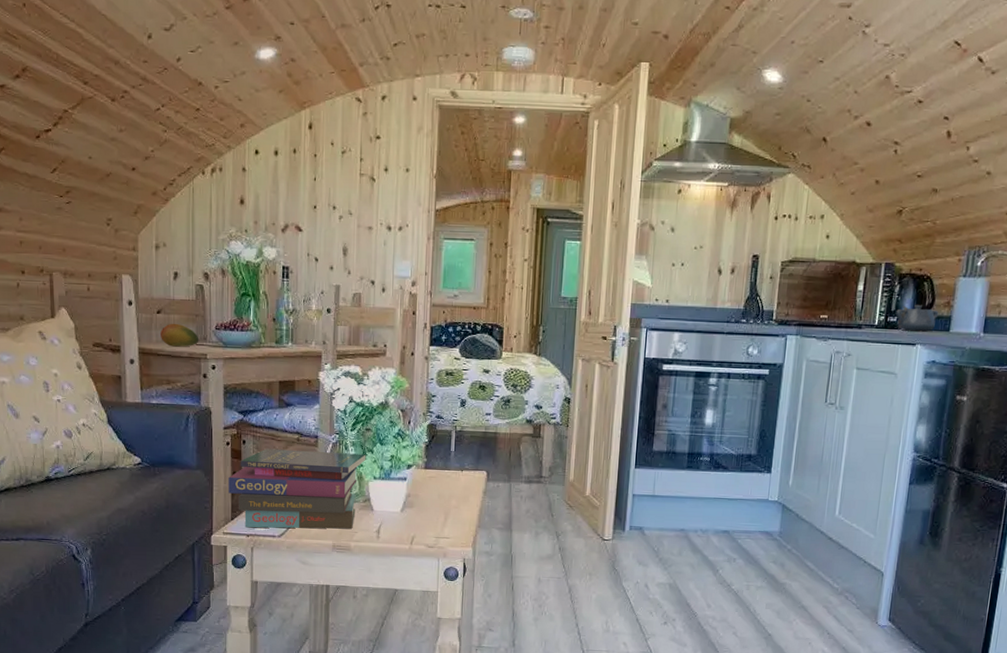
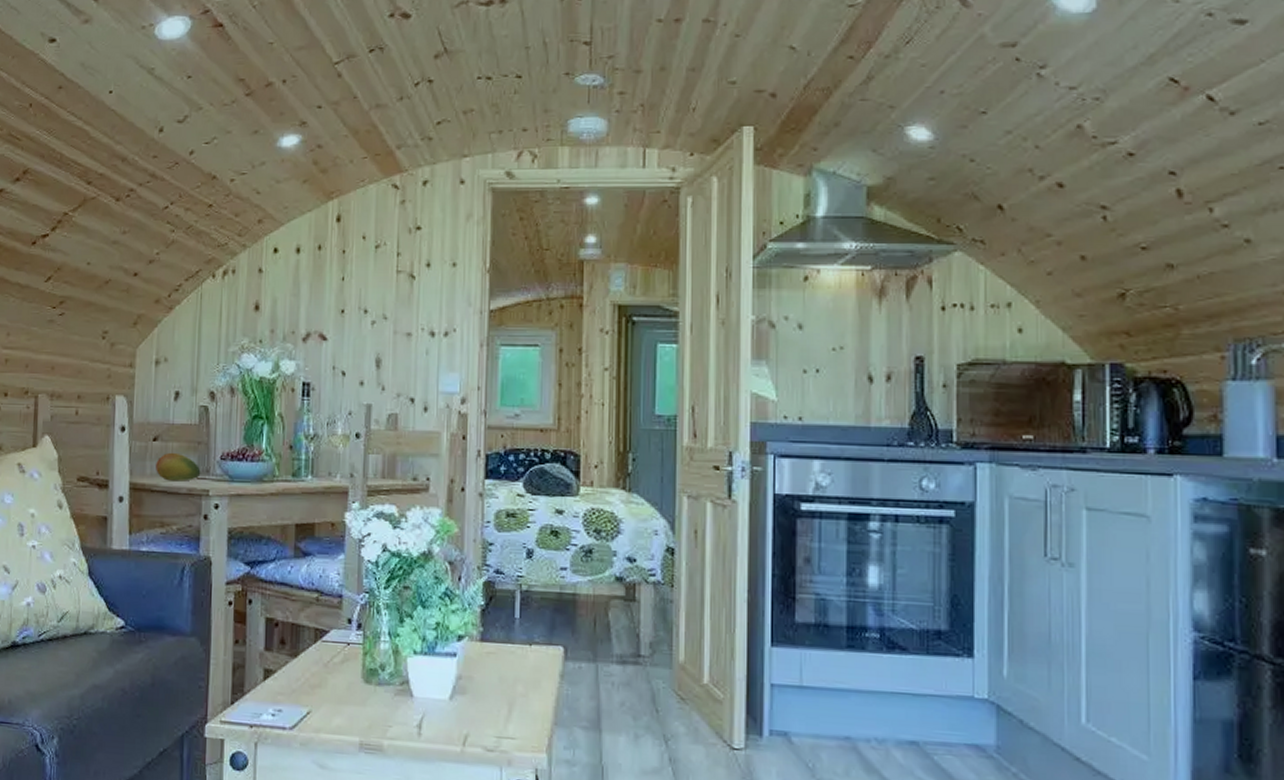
books: present [228,448,366,529] -> none [229,610,404,721]
teapot: present [896,304,939,332] -> none [1136,418,1202,457]

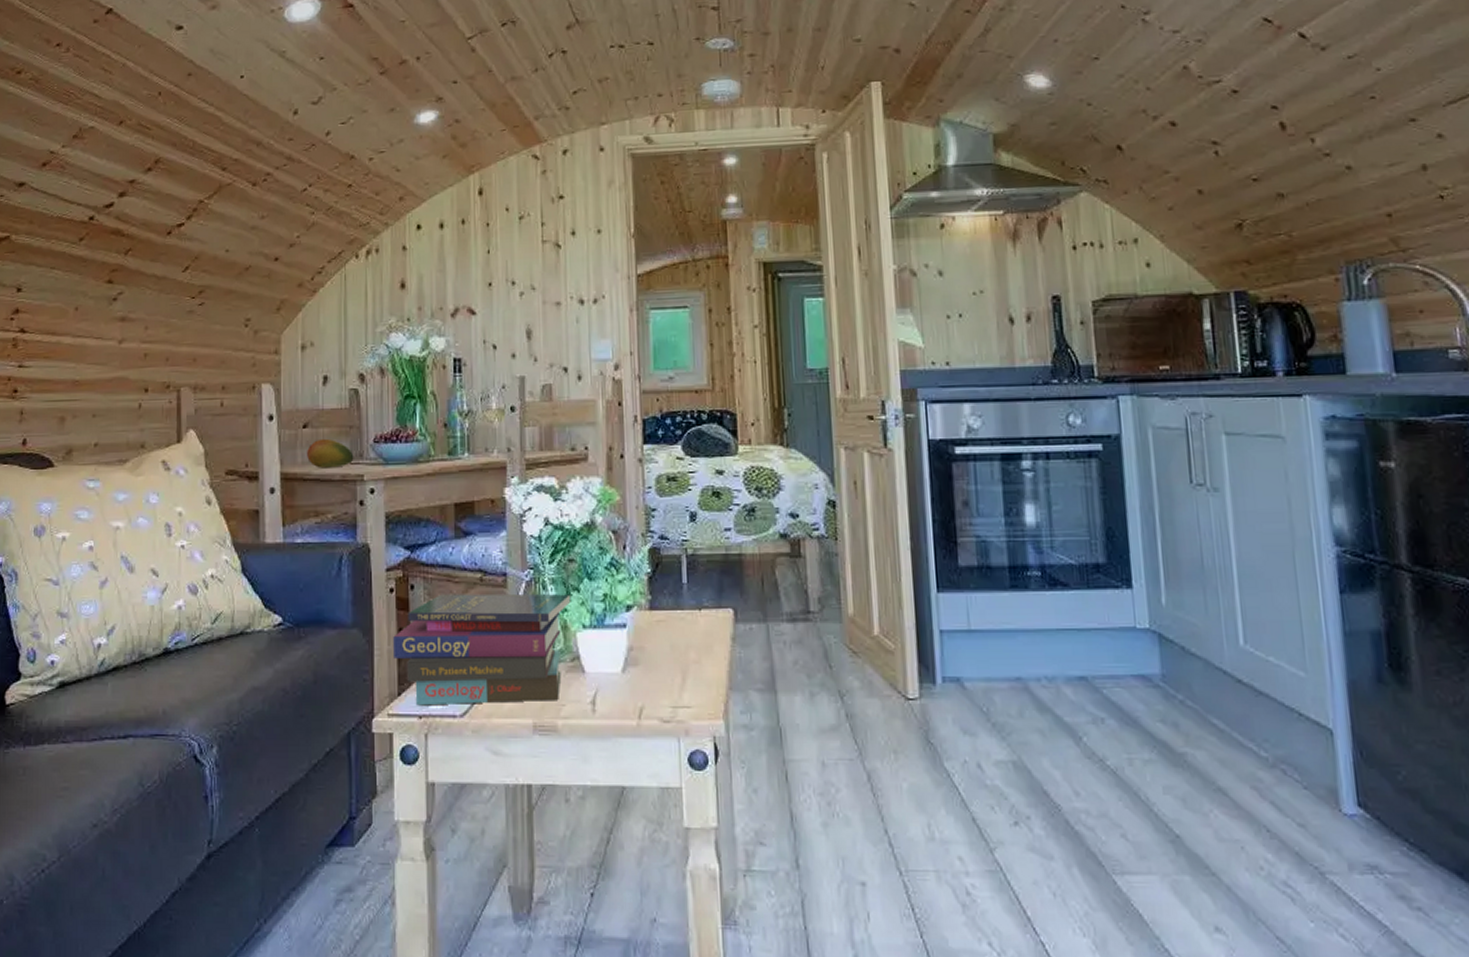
books: none [229,610,404,721] -> present [393,593,571,706]

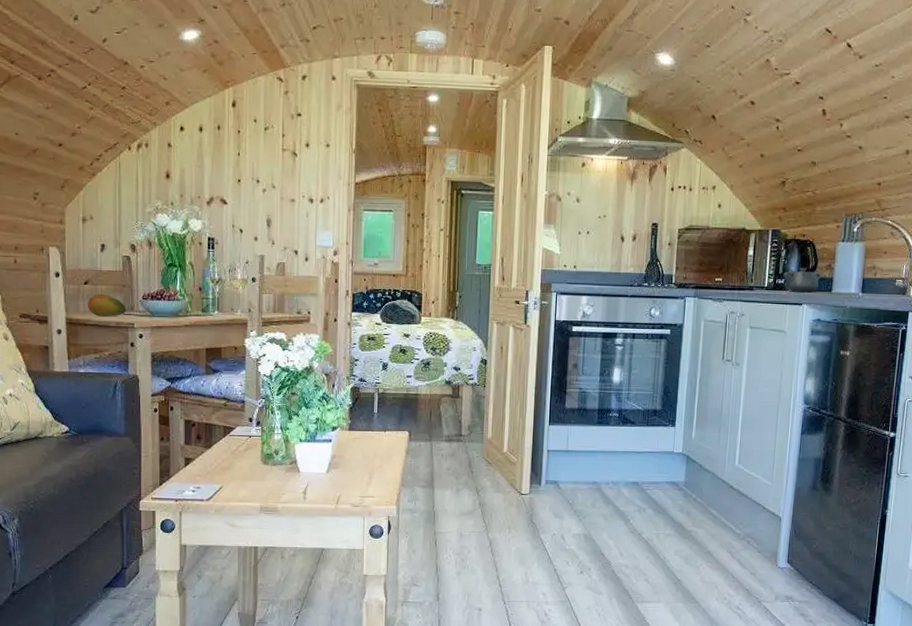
books: present [393,593,571,706] -> none [156,414,292,493]
teapot: none [1264,341,1325,378] -> present [783,267,822,292]

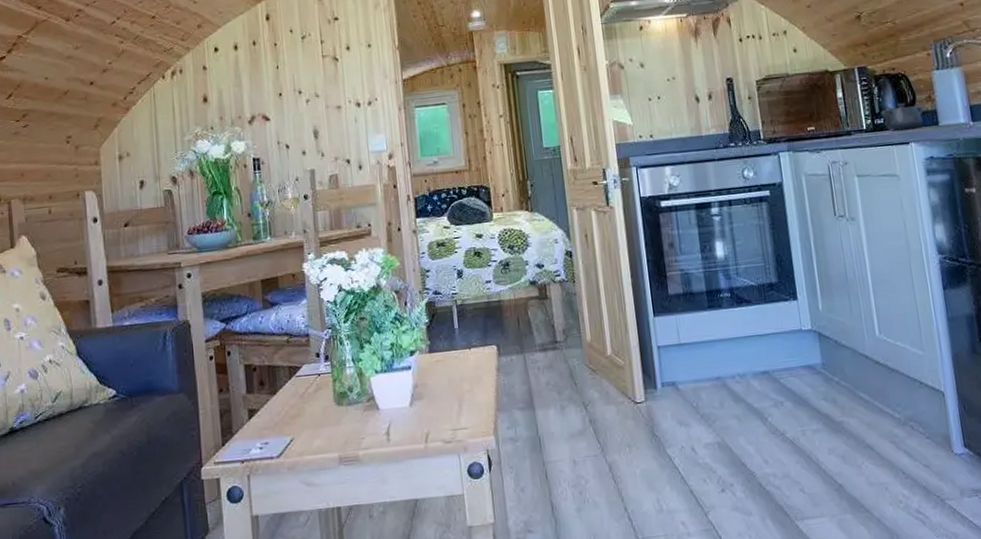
fruit: present [88,293,126,317] -> none [129,234,172,260]

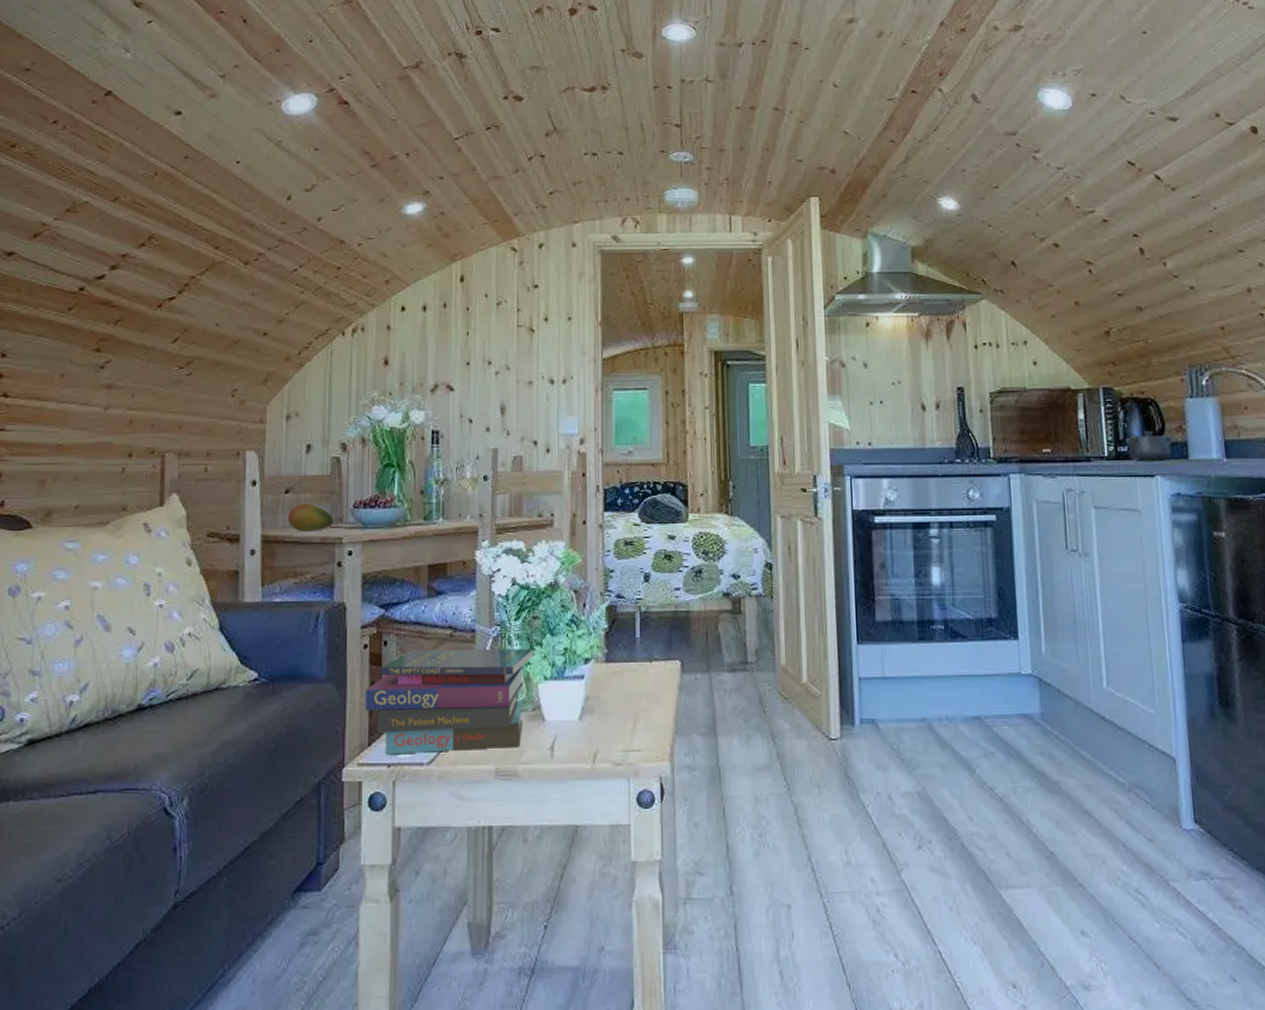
fruit: none [129,234,172,260] -> present [288,503,334,532]
books: none [215,346,365,453] -> present [365,648,534,755]

